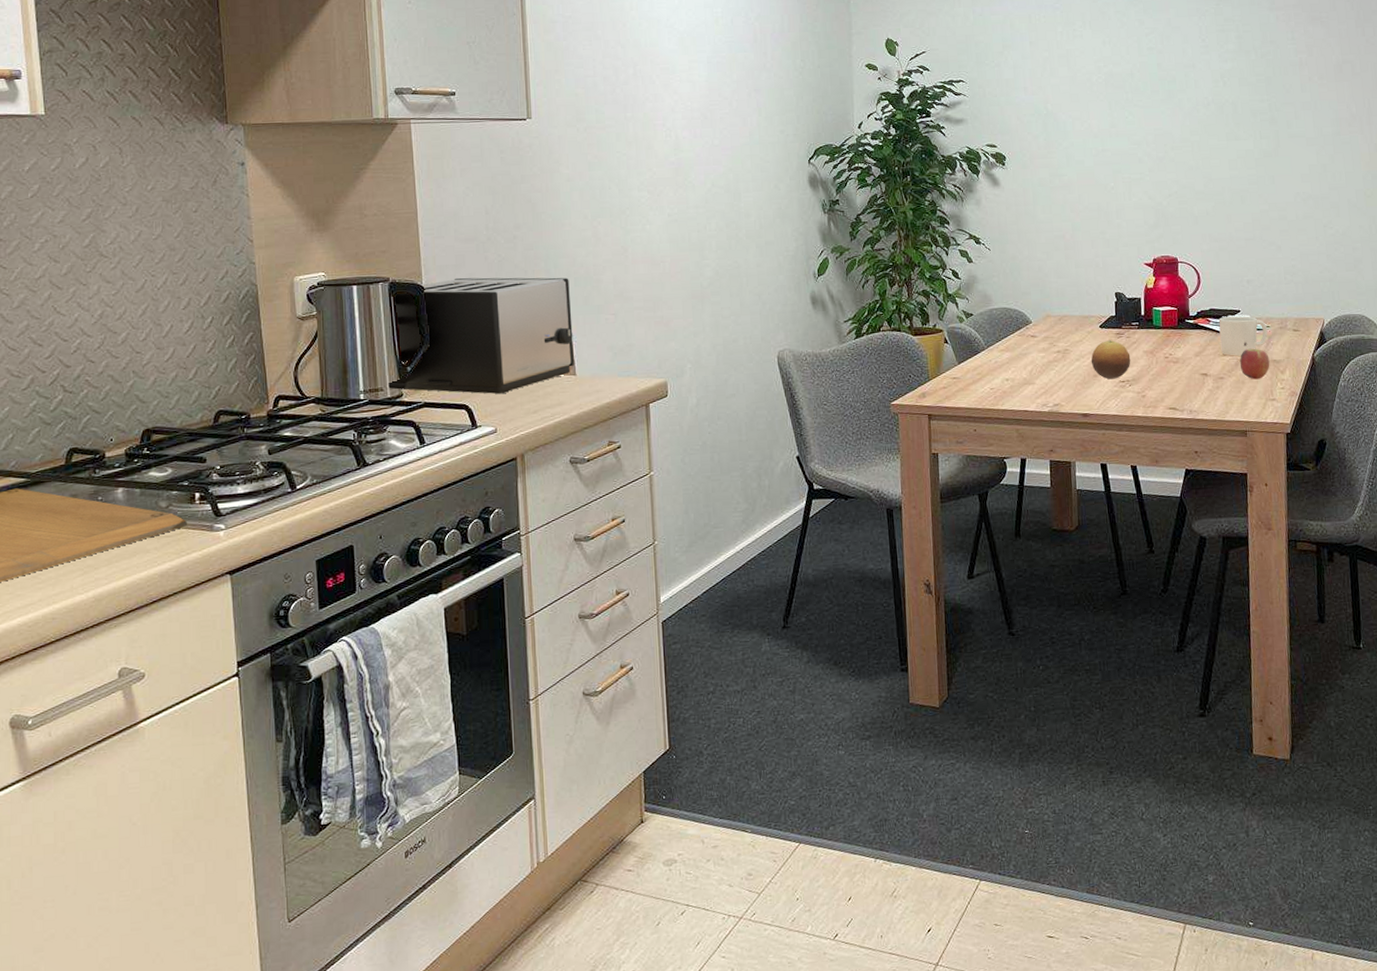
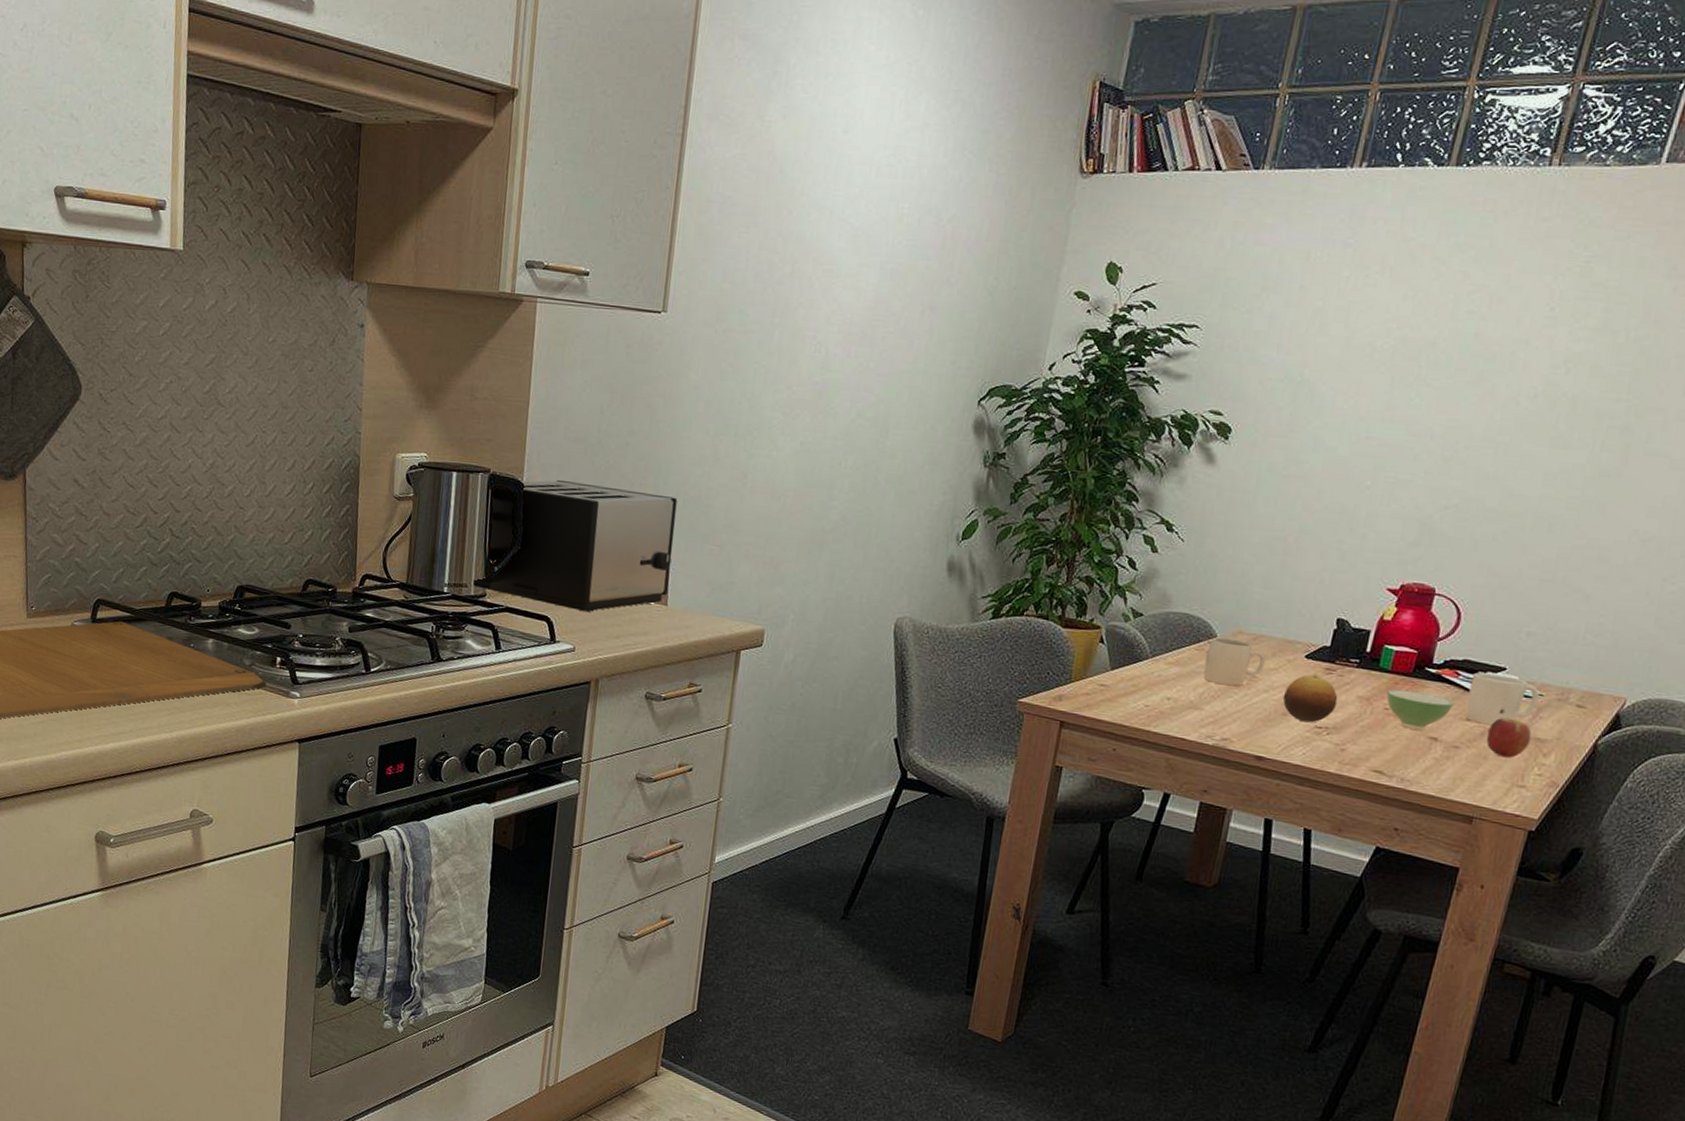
mug: none [1027,322,1072,361] -> present [1203,637,1266,687]
bowl: none [1163,340,1212,370] -> present [1385,689,1454,730]

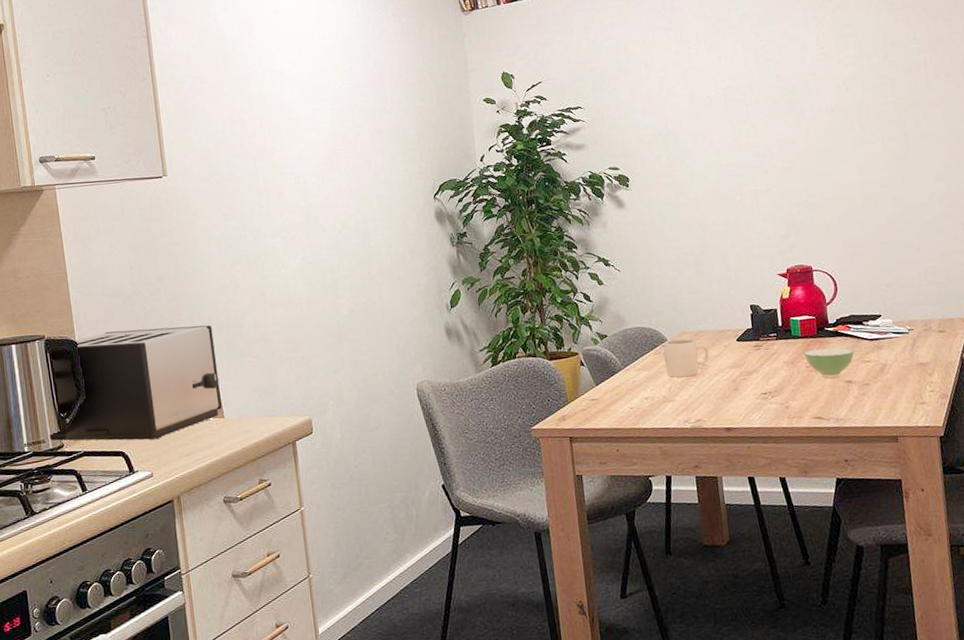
fruit: present [1282,674,1338,723] -> none [730,353,772,392]
mug: present [1464,672,1540,726] -> none [859,320,913,362]
fruit: present [1486,717,1532,758] -> none [884,352,917,384]

